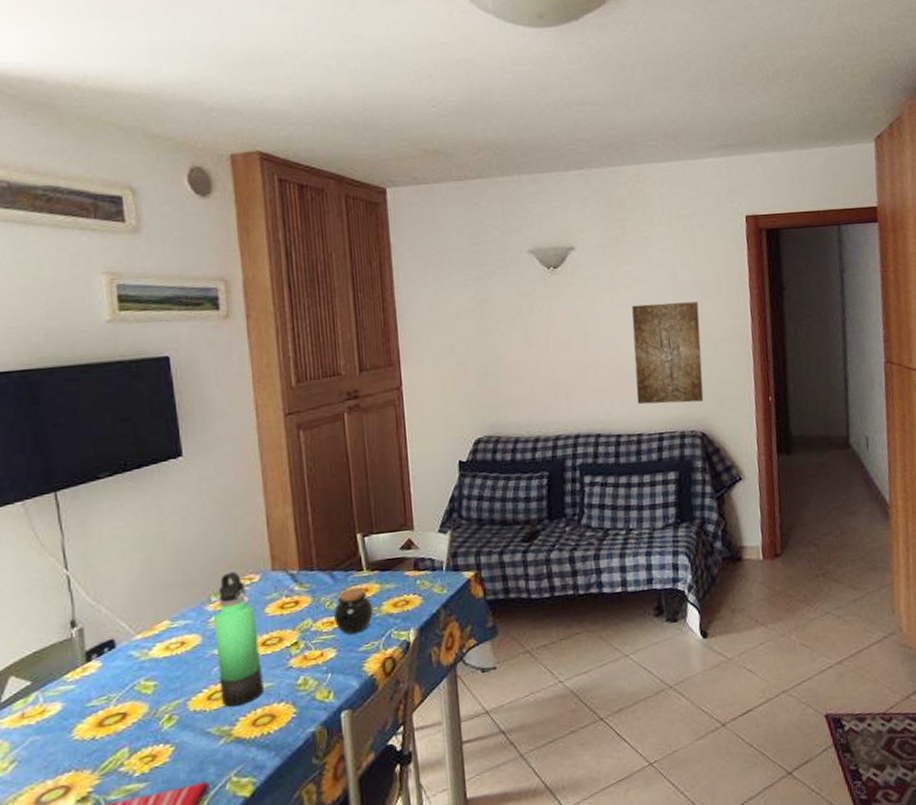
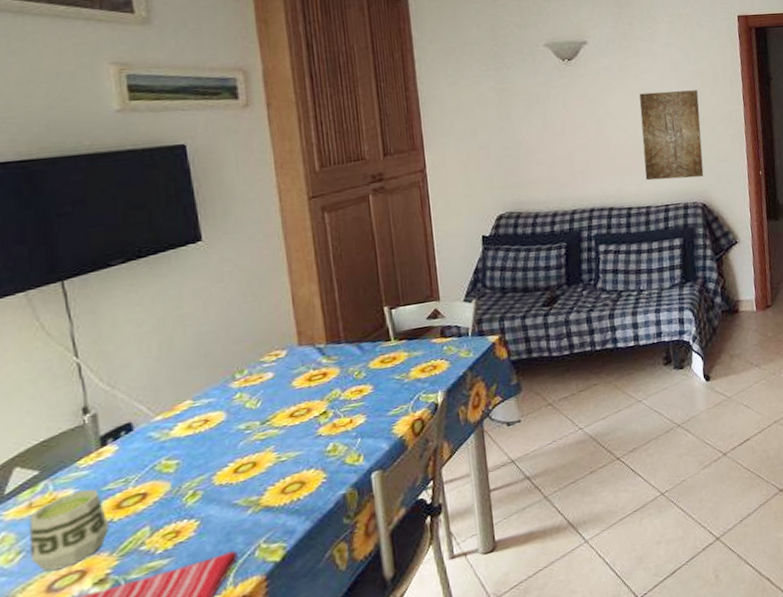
cup: none [21,704,92,784] -> present [29,489,110,572]
thermos bottle: present [214,571,263,707] -> none [239,349,292,478]
jar: present [334,587,374,635] -> none [362,356,402,402]

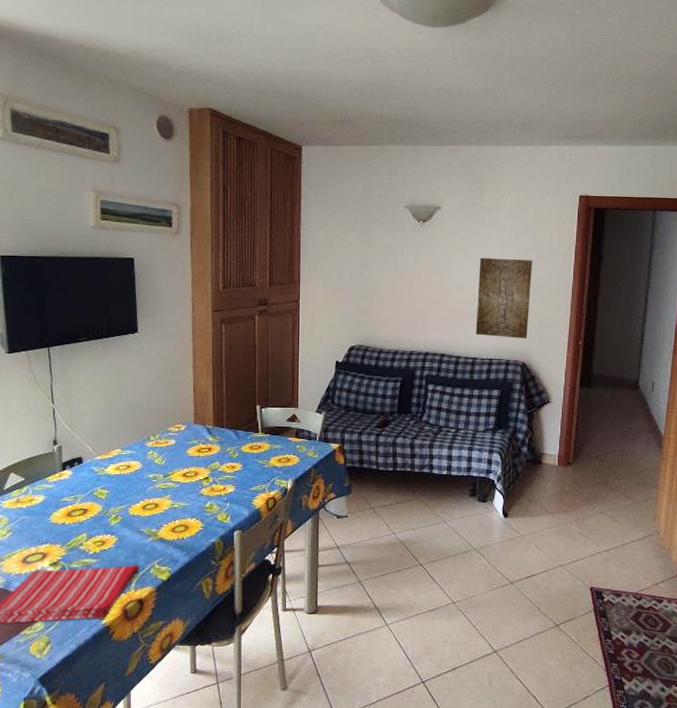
cup: present [29,489,110,572] -> none [15,497,63,549]

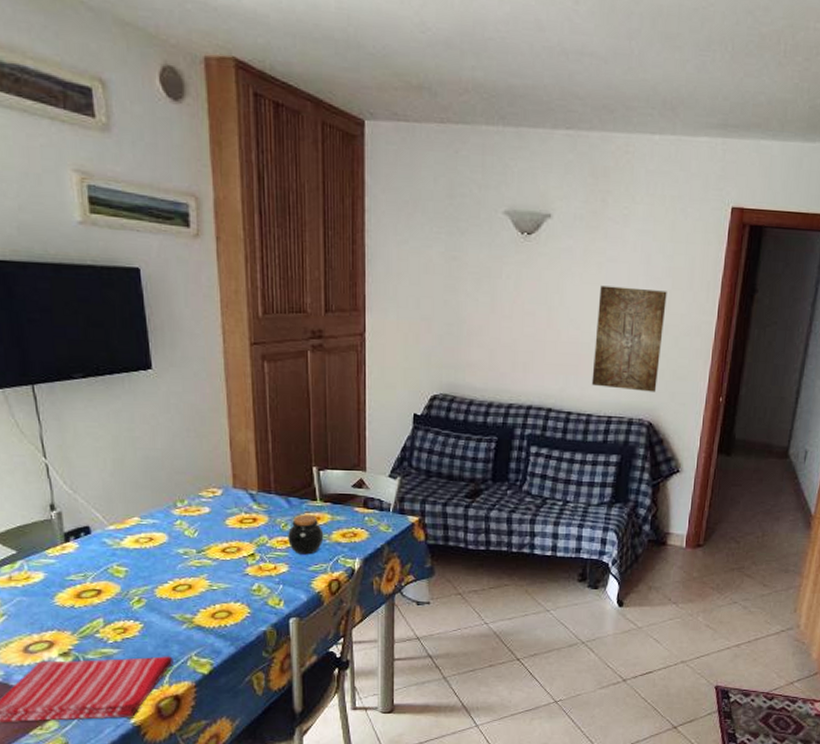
jar: none [235,444,264,477] -> present [288,514,324,555]

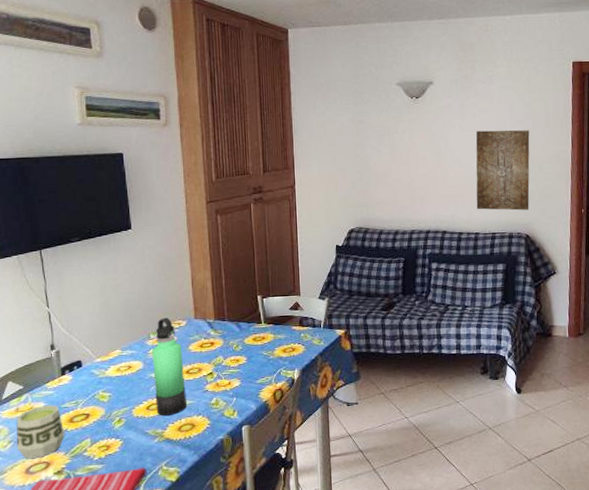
cup: none [9,575,72,636] -> present [16,404,65,459]
thermos bottle: none [179,483,222,599] -> present [152,317,187,416]
jar: present [288,514,324,555] -> none [239,335,268,370]

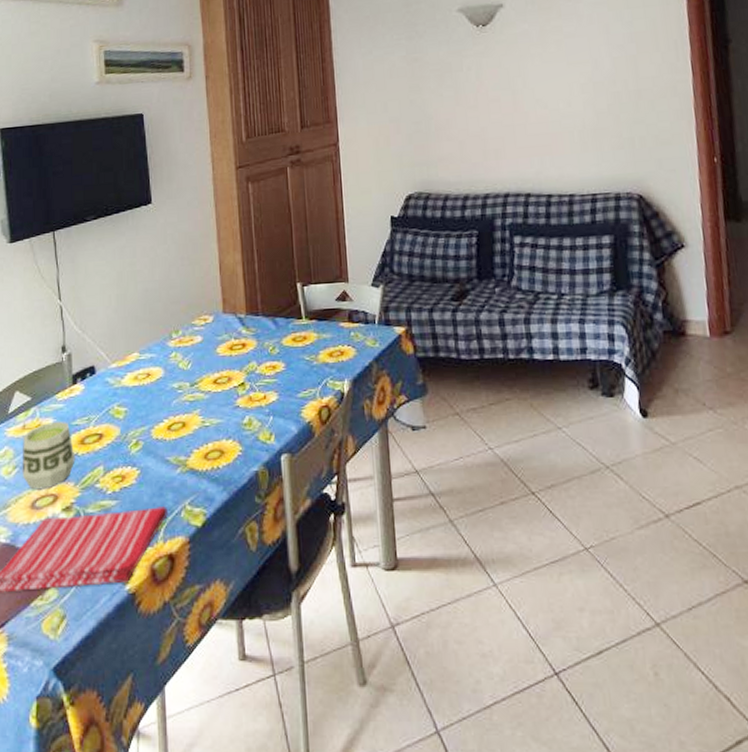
thermos bottle: present [152,317,187,416] -> none [174,312,214,438]
wall art: present [476,130,530,211] -> none [562,56,641,164]

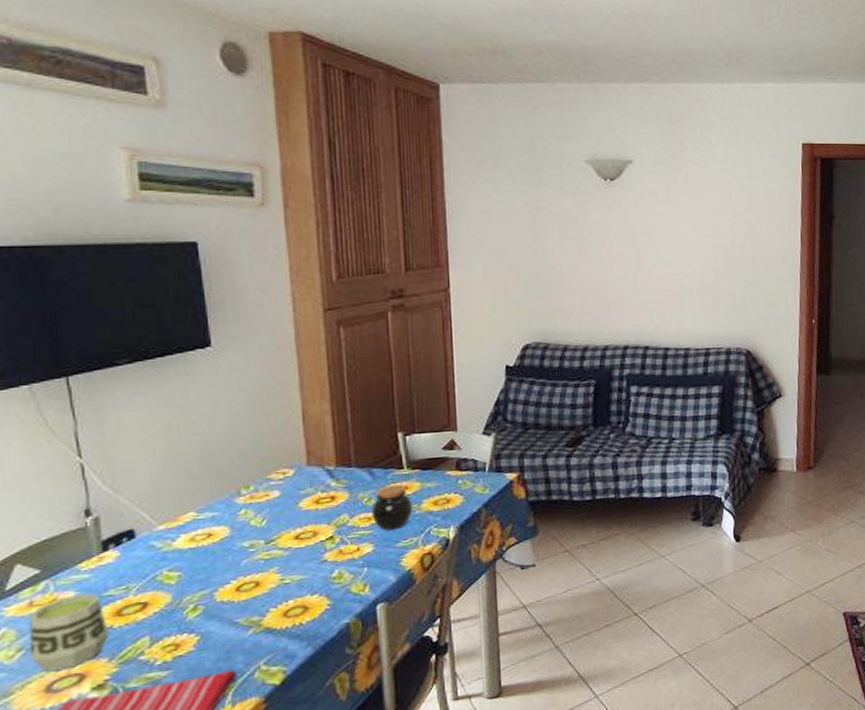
jar: none [276,334,311,380] -> present [372,485,413,531]

